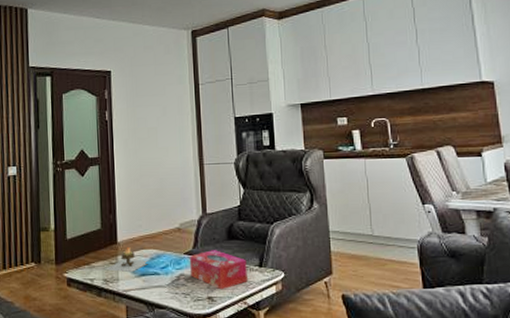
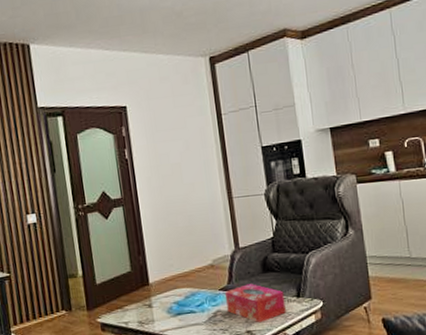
candle: present [106,247,149,272] -> none [140,288,183,313]

